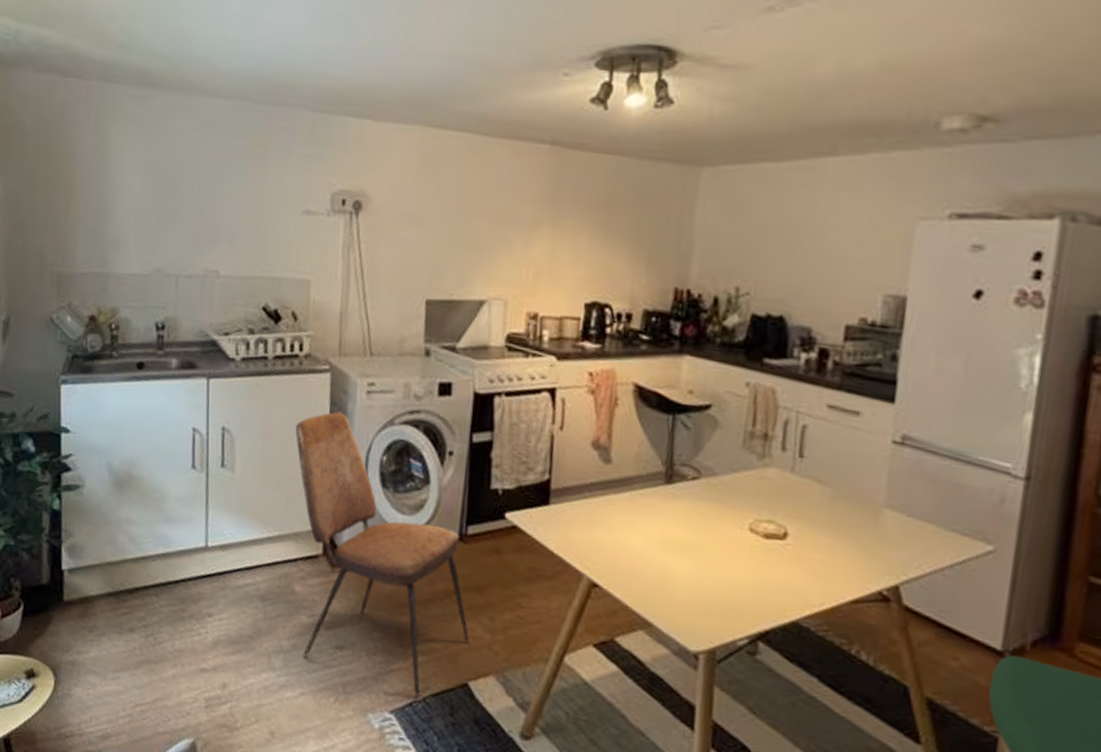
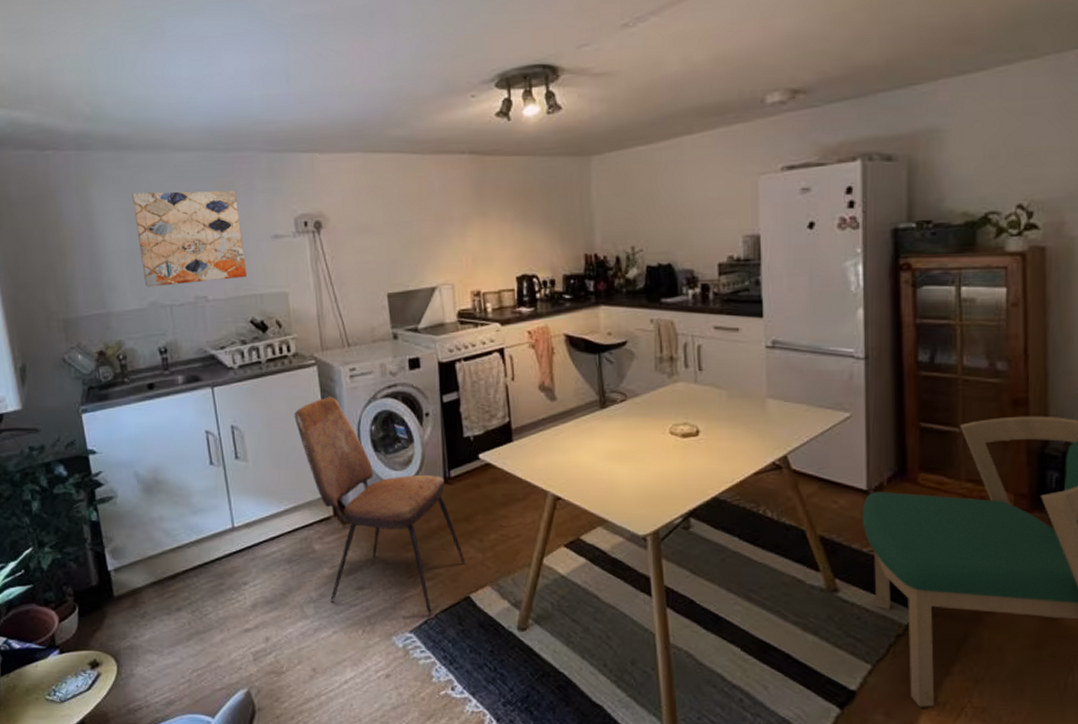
wall art: none [152,139,270,256] -> present [132,190,248,287]

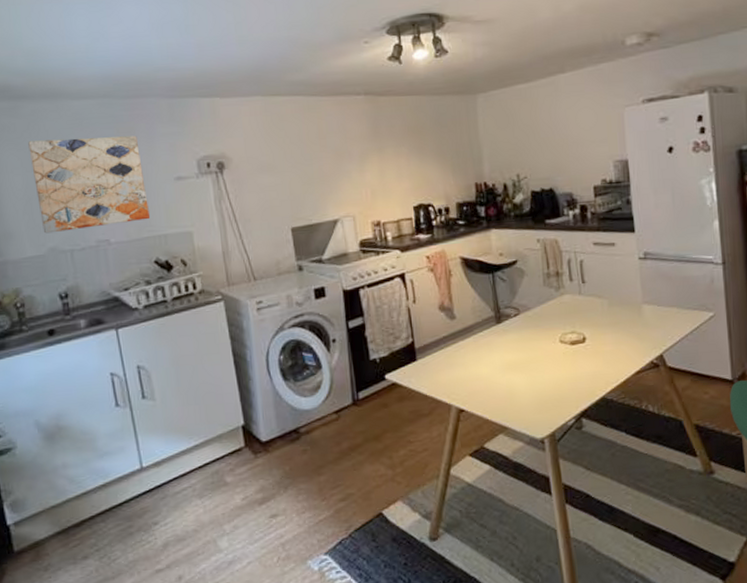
dining chair: present [294,396,466,616] -> none [201,330,377,536]

